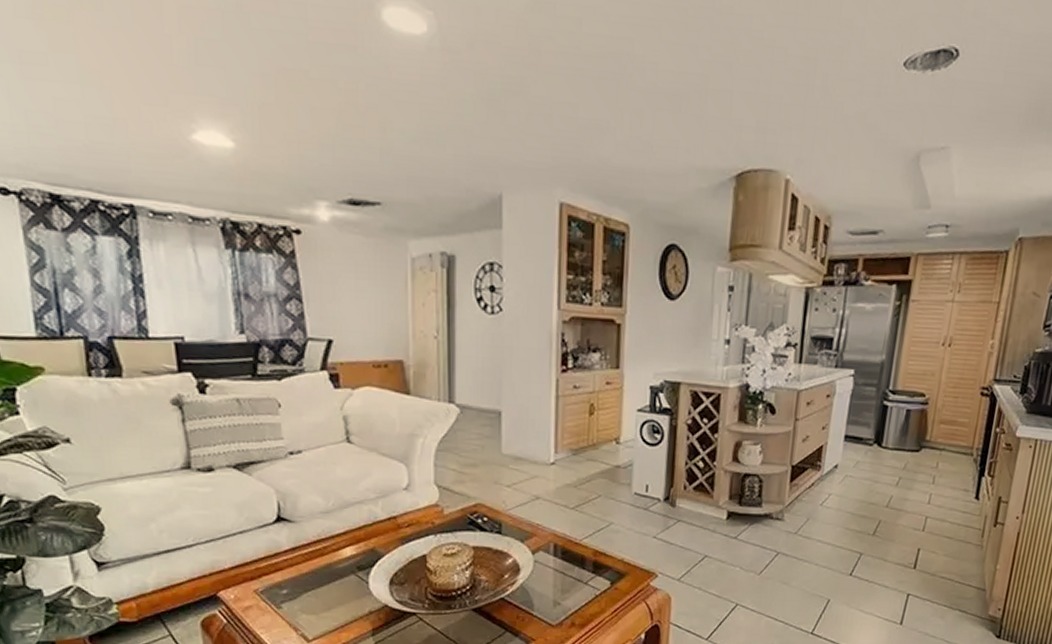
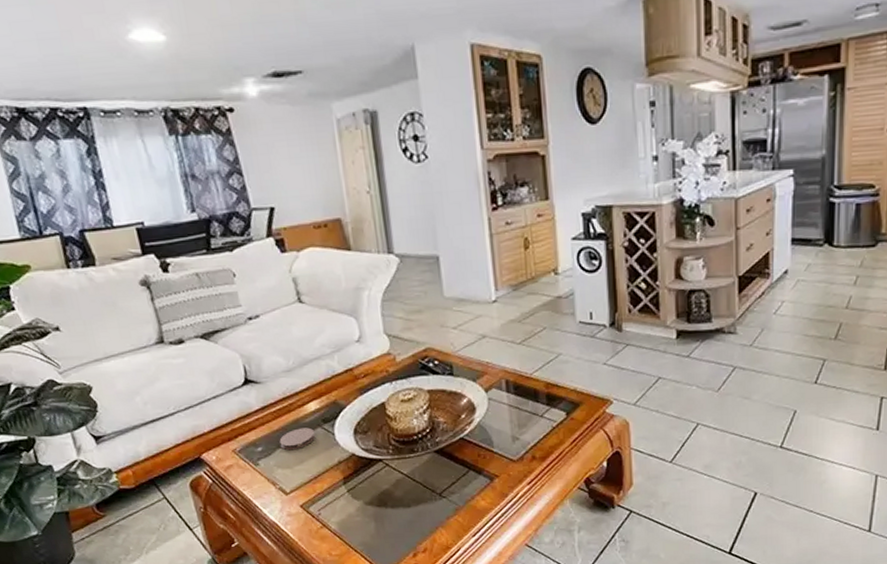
coaster: none [307,573,346,596] -> present [279,427,315,451]

